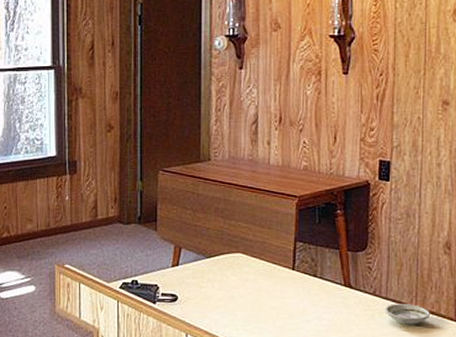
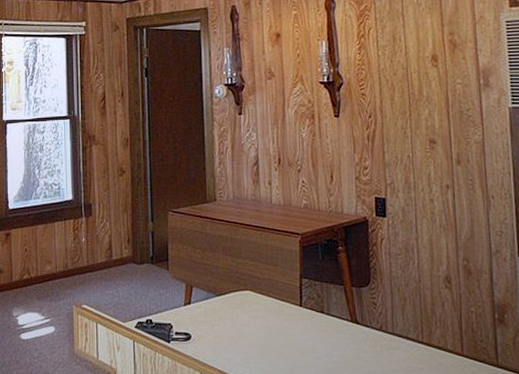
saucer: present [385,303,430,325] -> none [392,339,437,361]

